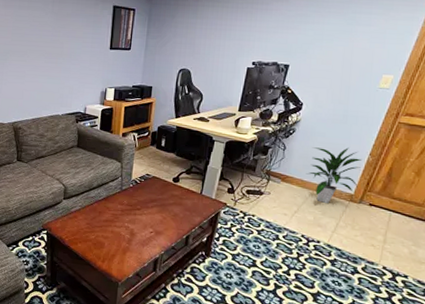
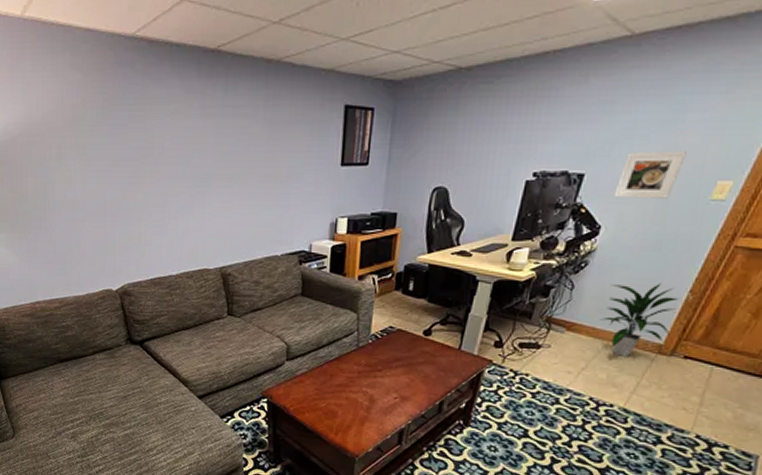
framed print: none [311,51,360,86] -> present [614,151,687,199]

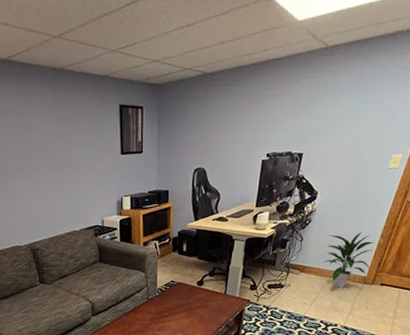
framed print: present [614,151,687,199] -> none [324,133,370,170]

